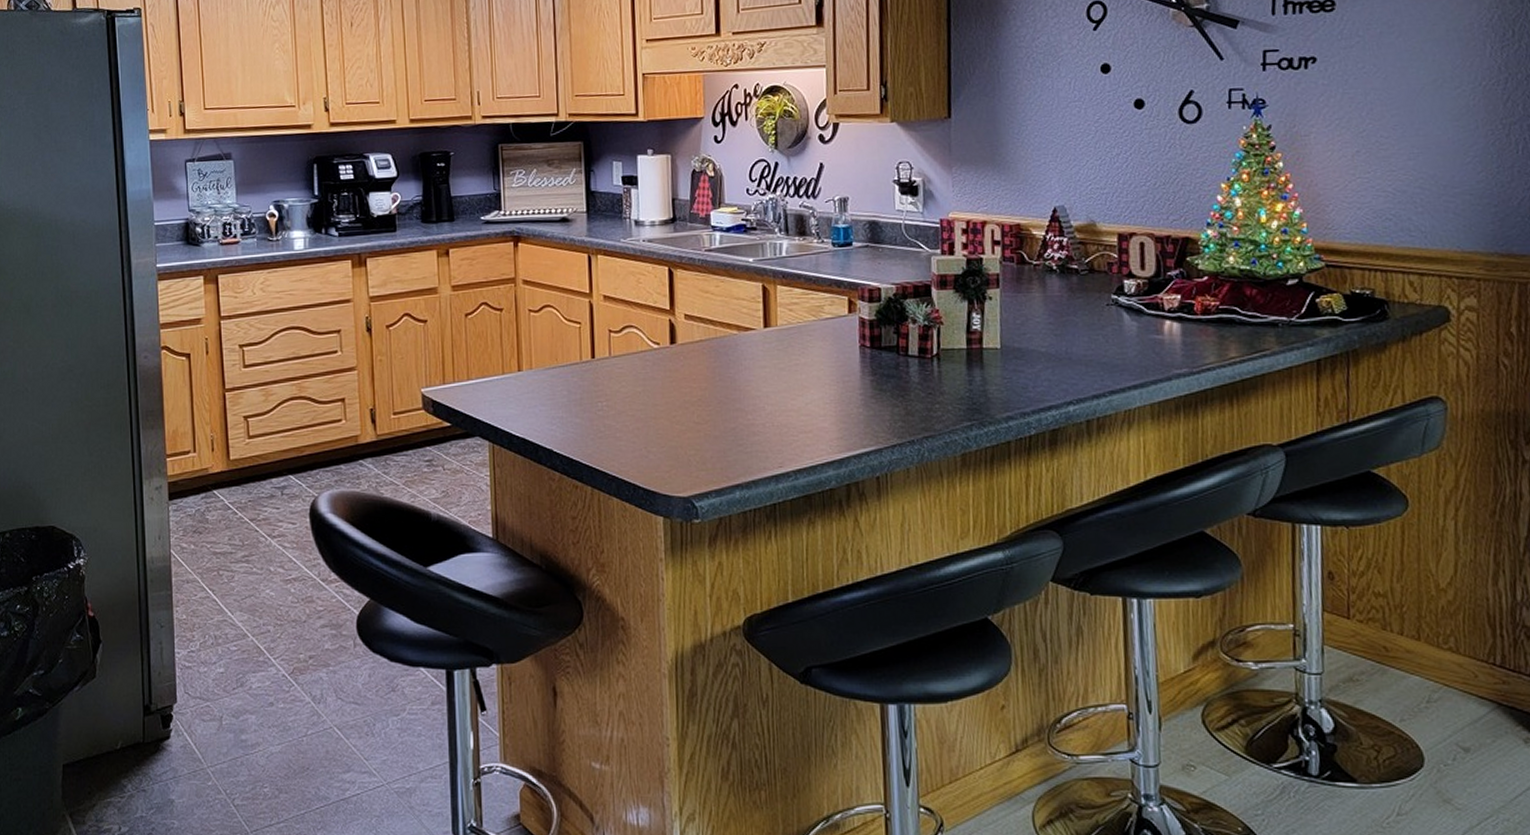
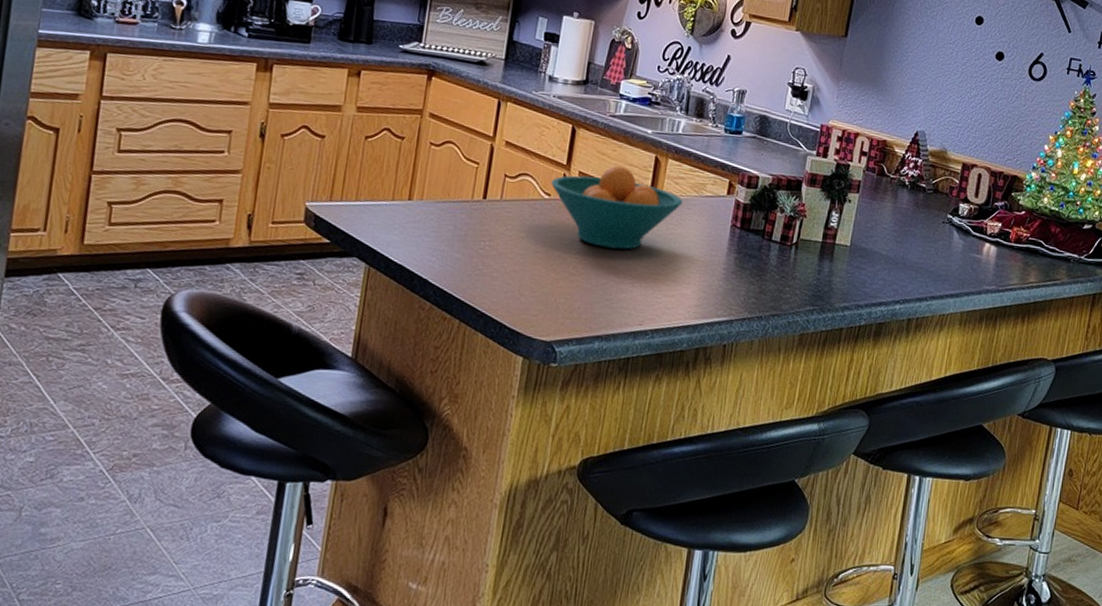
fruit bowl: none [657,301,801,390] -> present [550,165,683,250]

